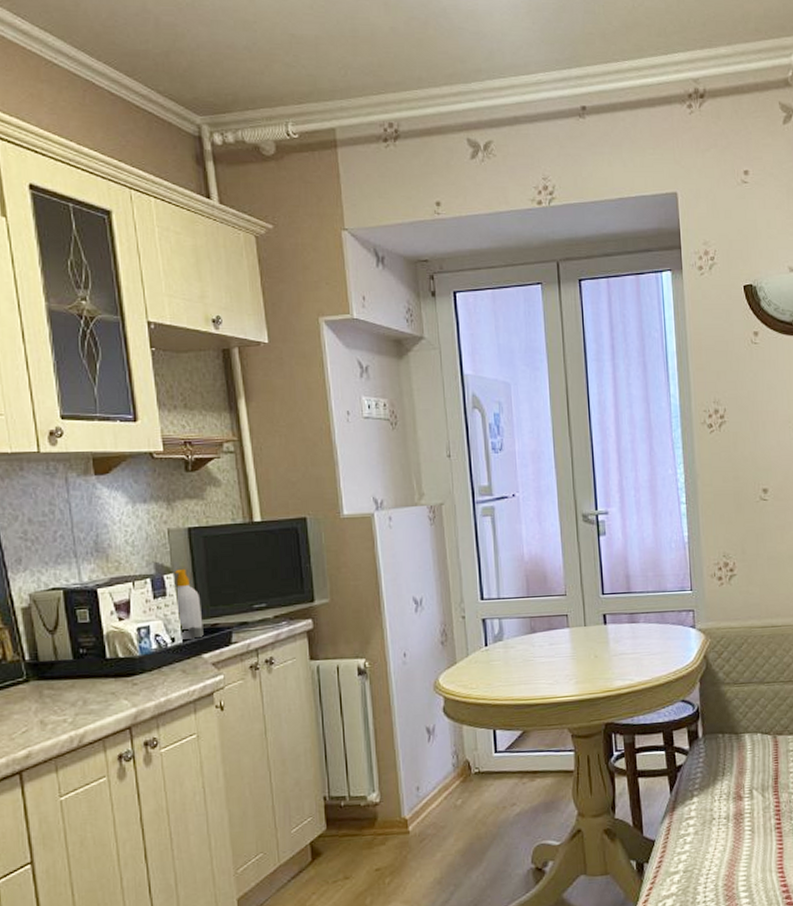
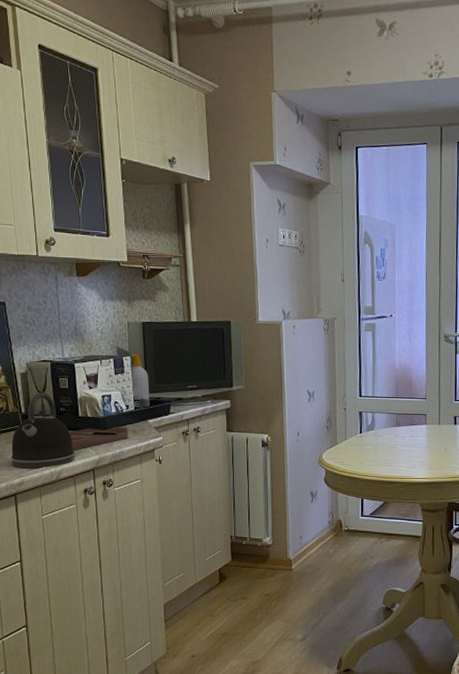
kettle: none [11,630,105,736] -> present [10,392,76,469]
cutting board: none [93,666,177,705] -> present [69,426,128,451]

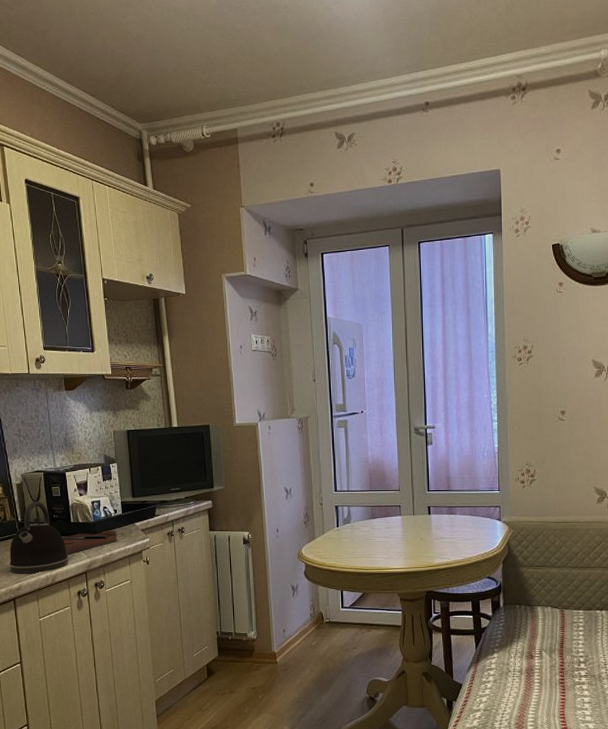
soap bottle: present [130,353,150,410] -> none [117,460,136,513]

